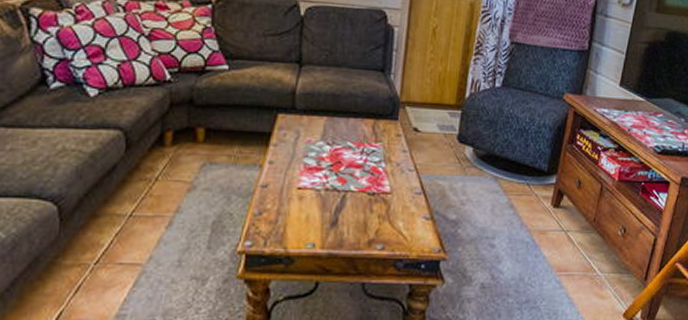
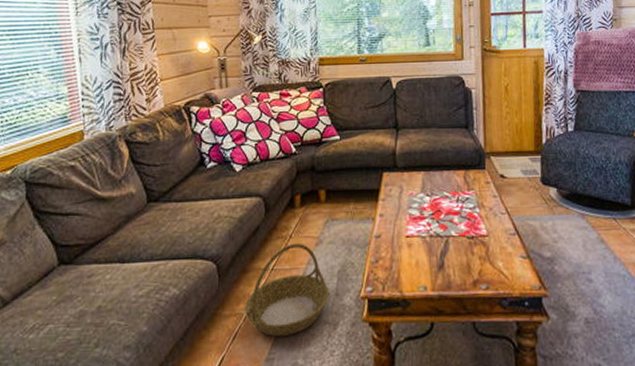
basket: none [92,186,200,292] -> present [245,242,329,337]

